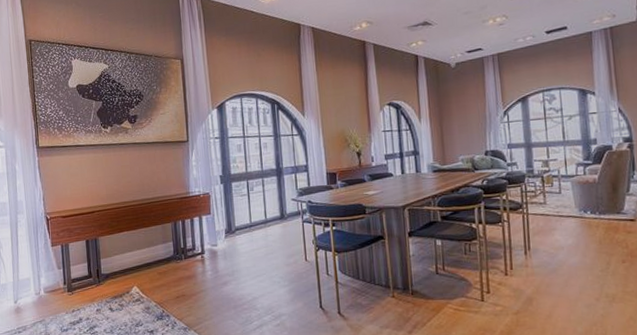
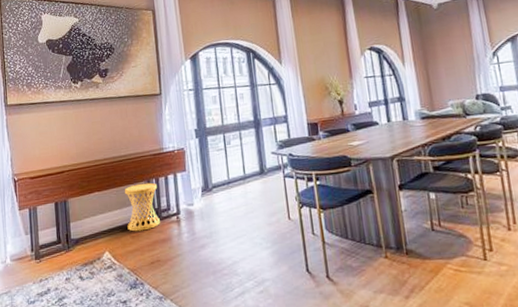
side table: none [152,224,186,269] -> present [124,182,160,232]

